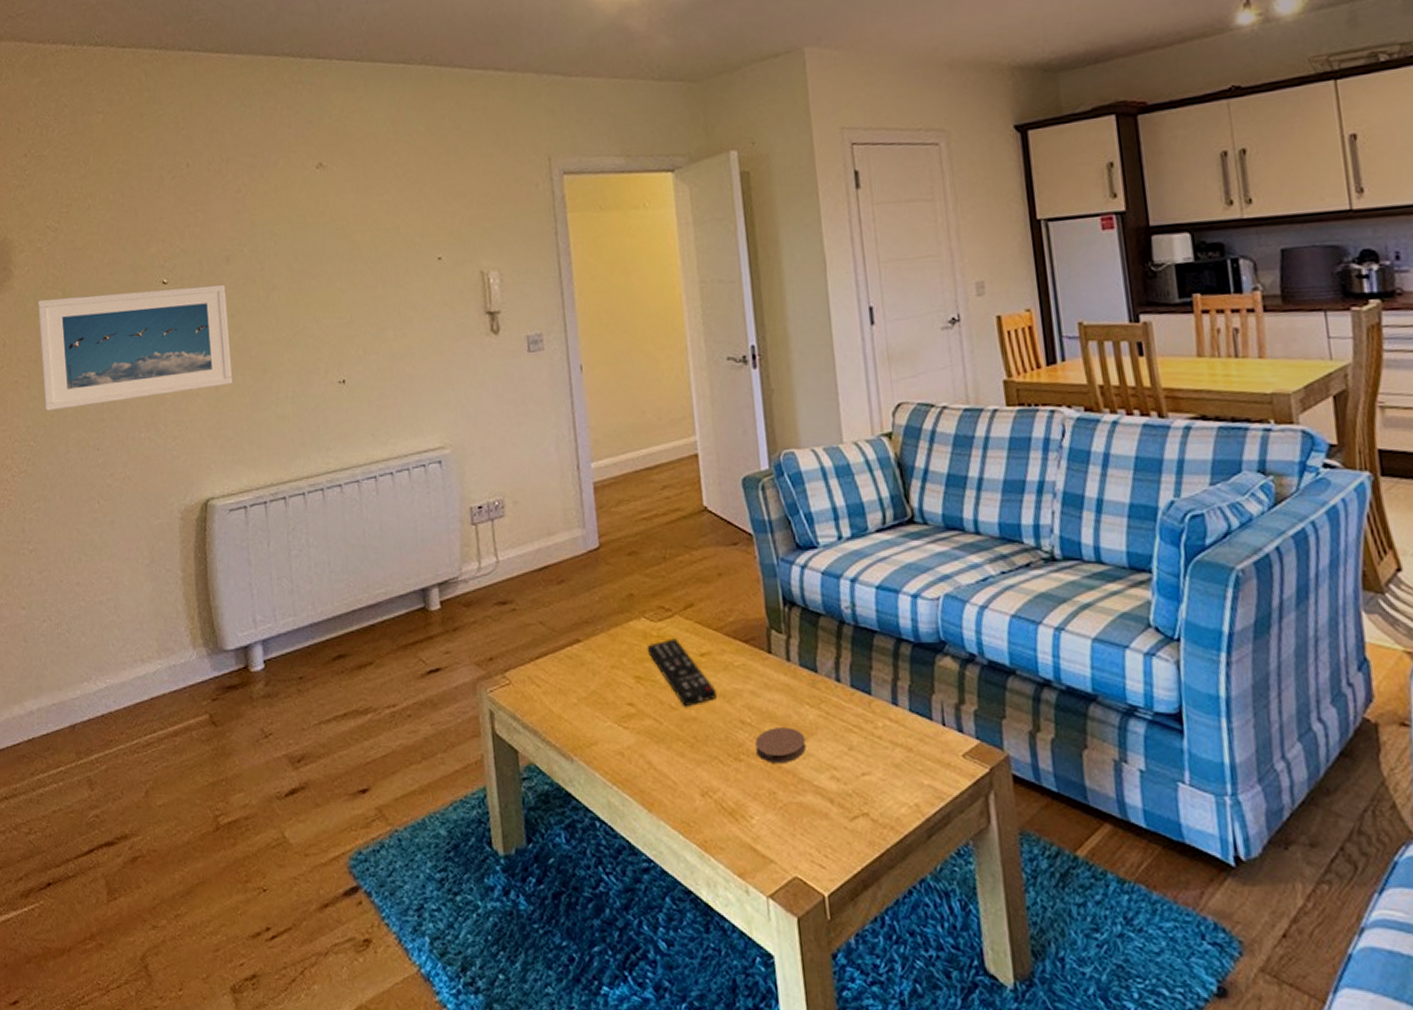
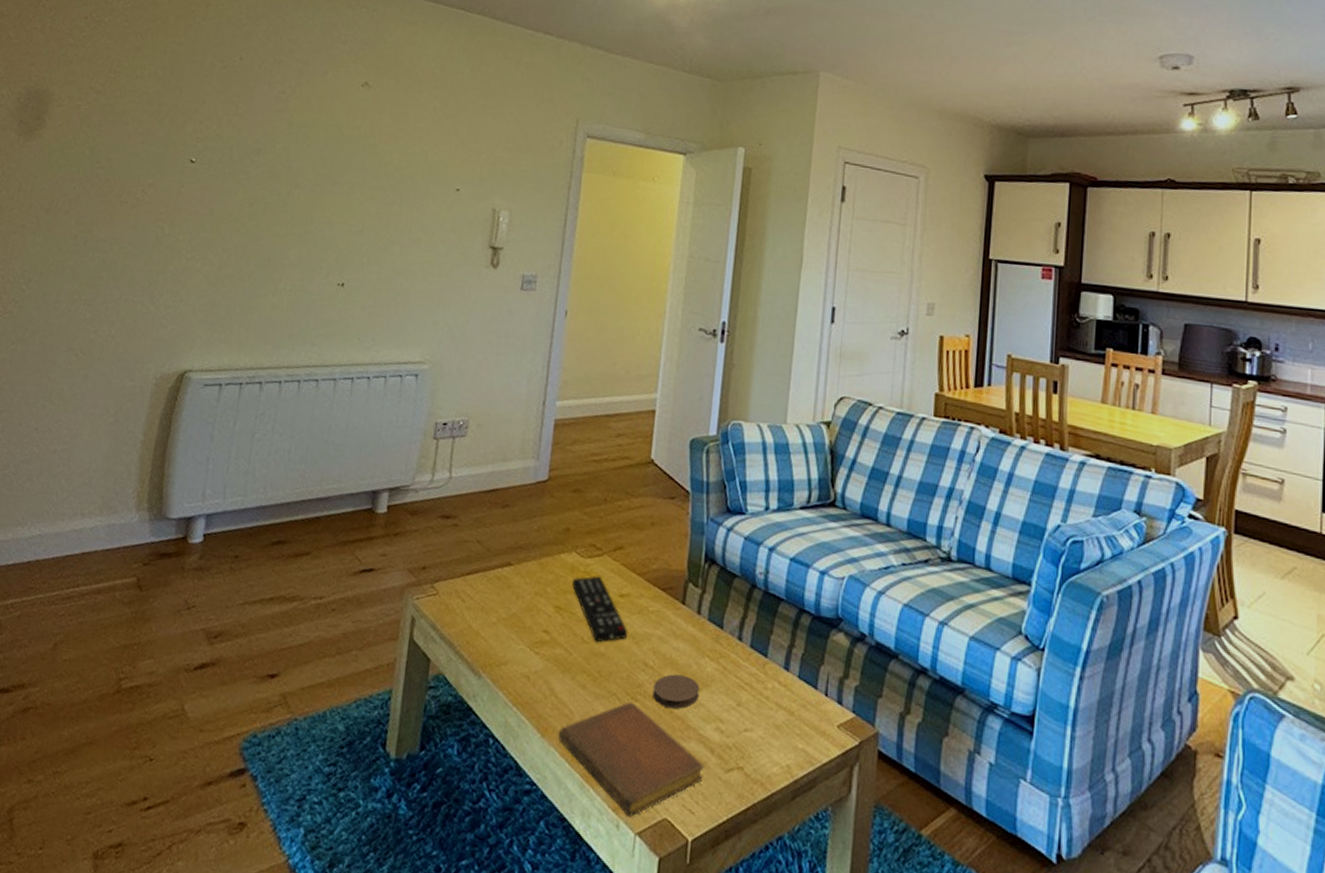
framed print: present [38,284,232,411] -> none [45,154,250,268]
notebook: none [666,763,828,880] -> present [558,701,704,817]

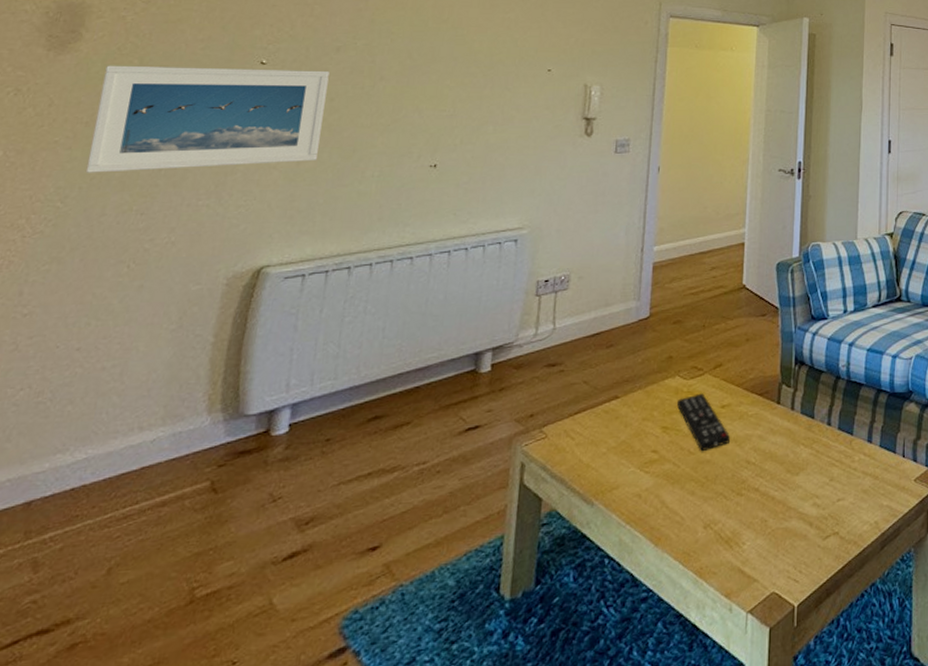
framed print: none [45,154,250,268] -> present [85,65,330,173]
notebook: present [558,701,704,817] -> none [671,497,805,599]
coaster: present [653,674,700,709] -> none [756,465,797,495]

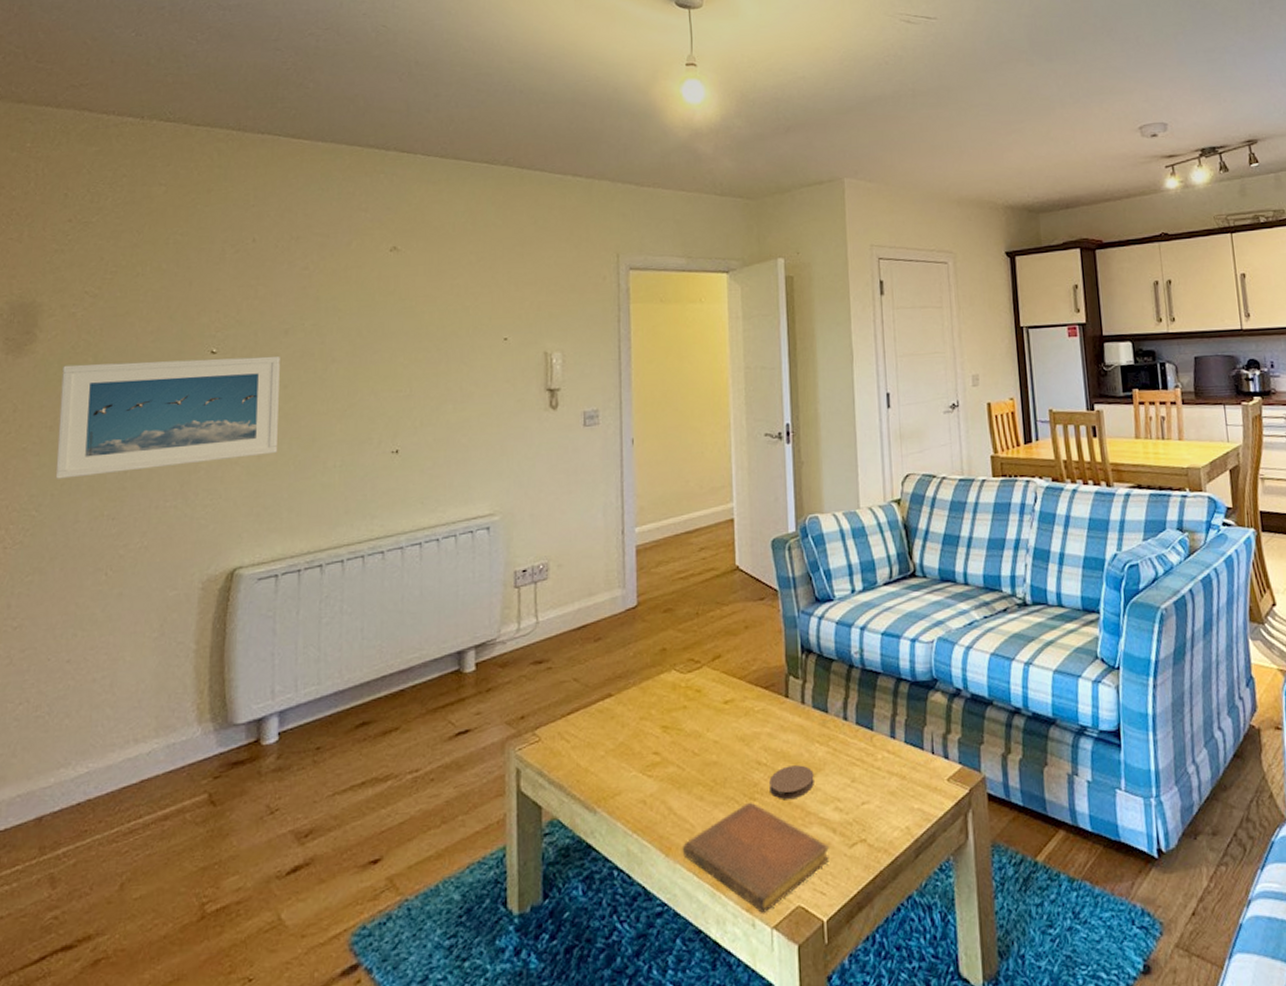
notebook: none [671,497,805,599] -> present [683,802,829,913]
remote control: present [677,393,731,452] -> none [676,688,738,753]
coaster: none [756,465,797,495] -> present [769,765,814,799]

